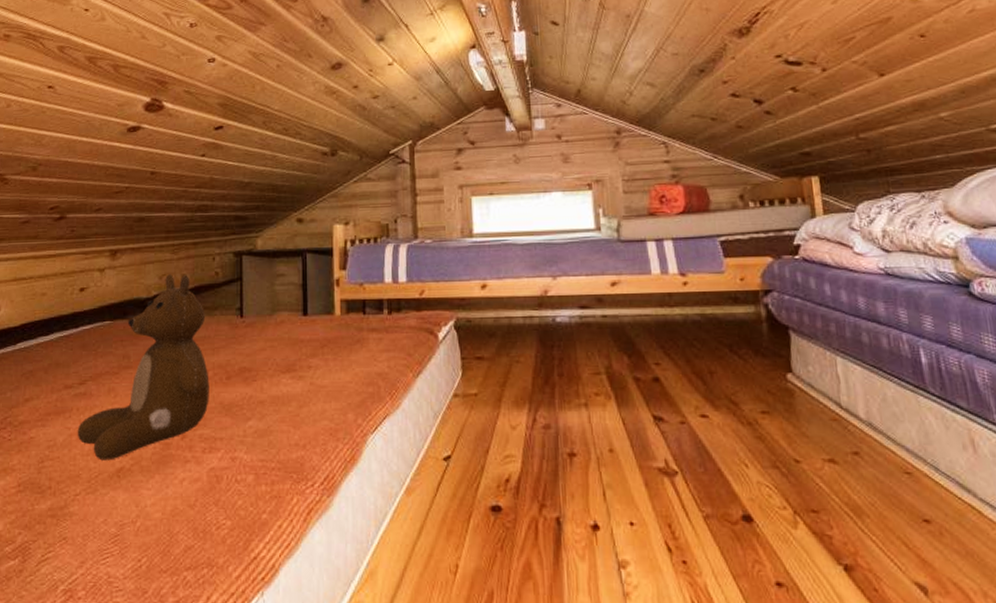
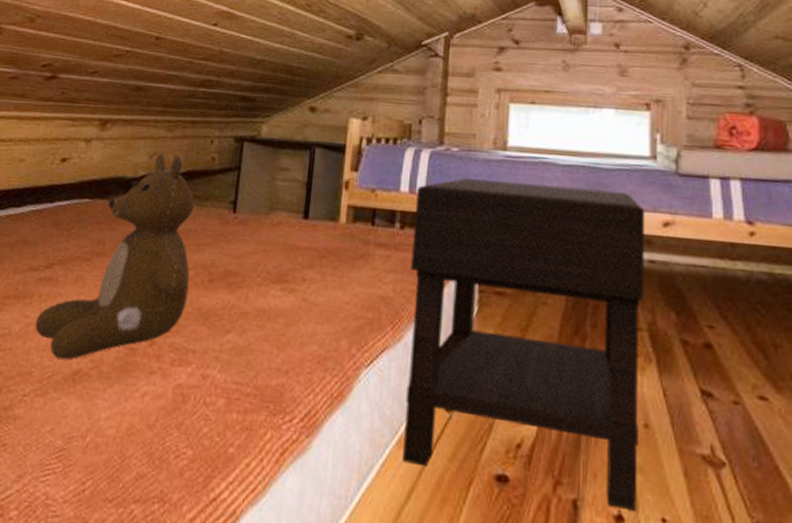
nightstand: none [399,261,609,519] -> present [403,178,646,511]

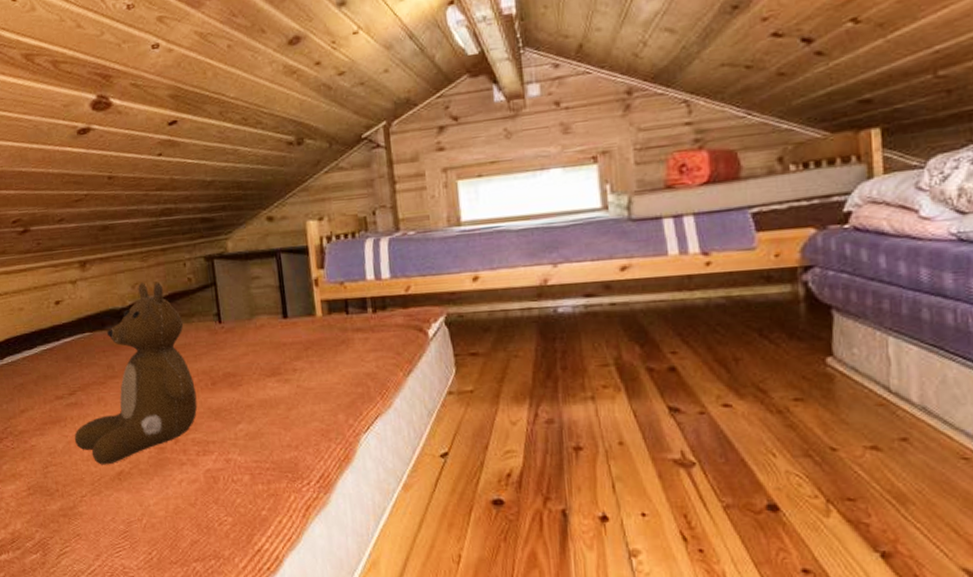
nightstand: present [403,178,646,511] -> none [381,245,619,511]

